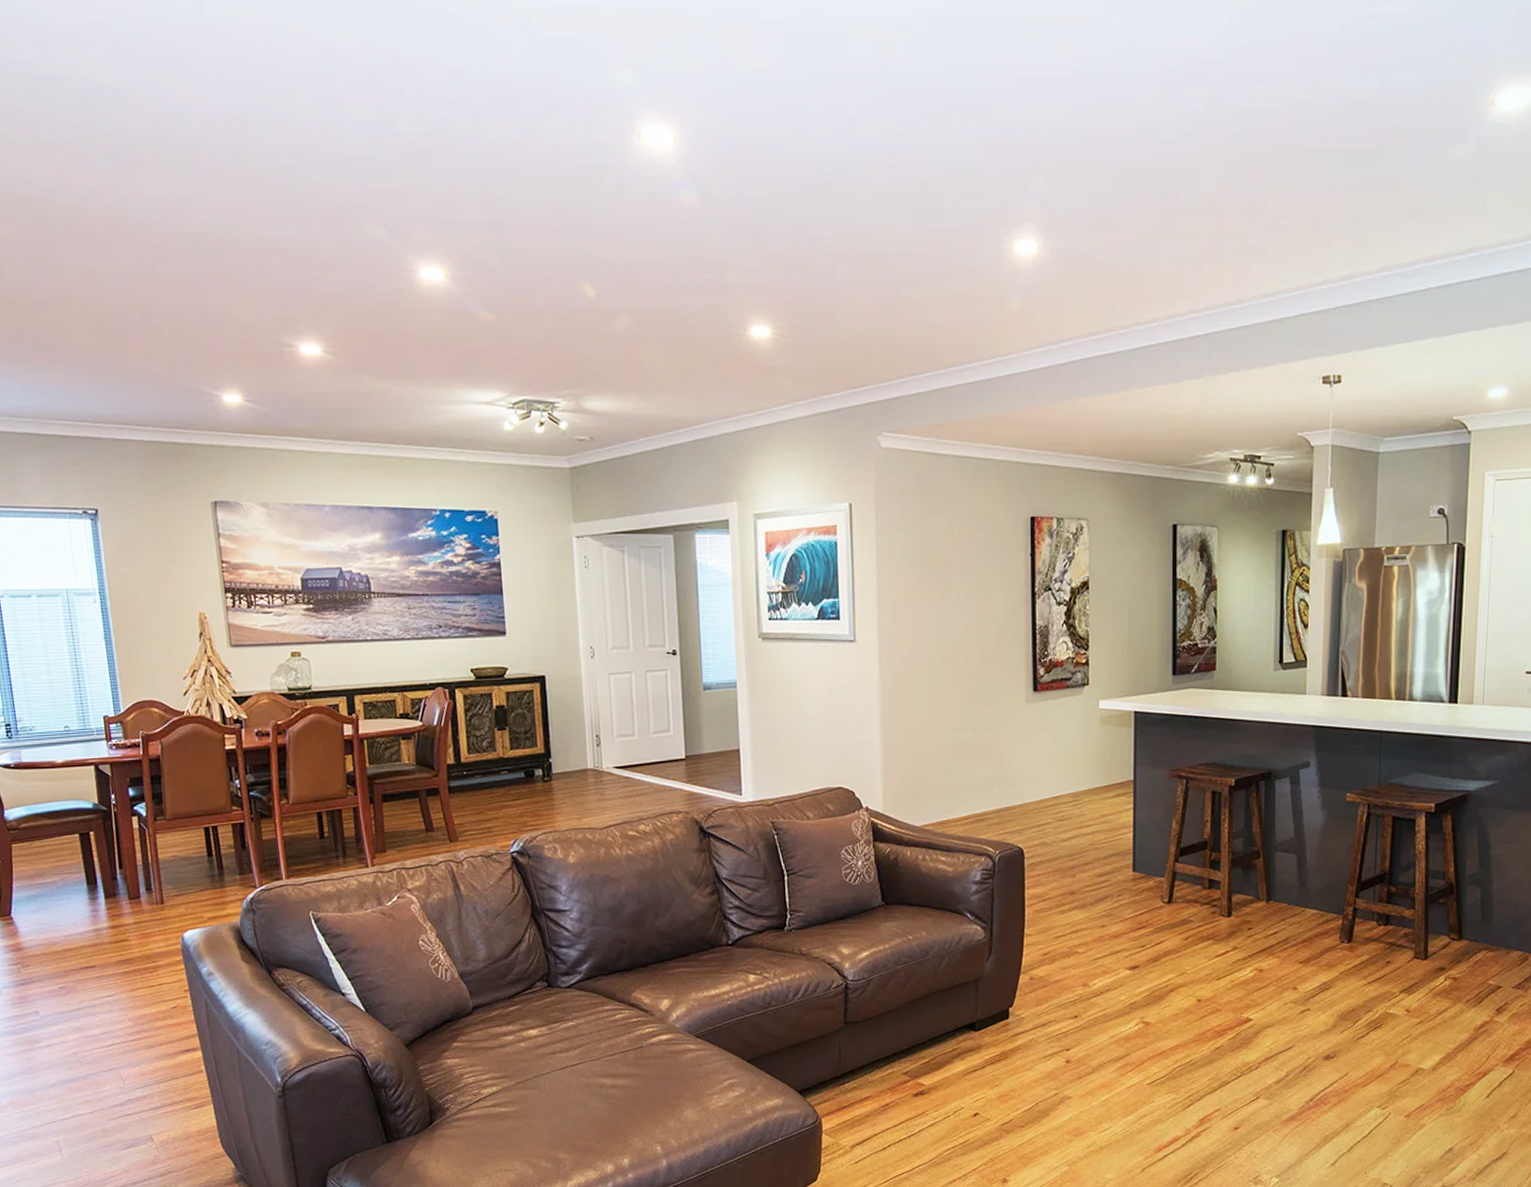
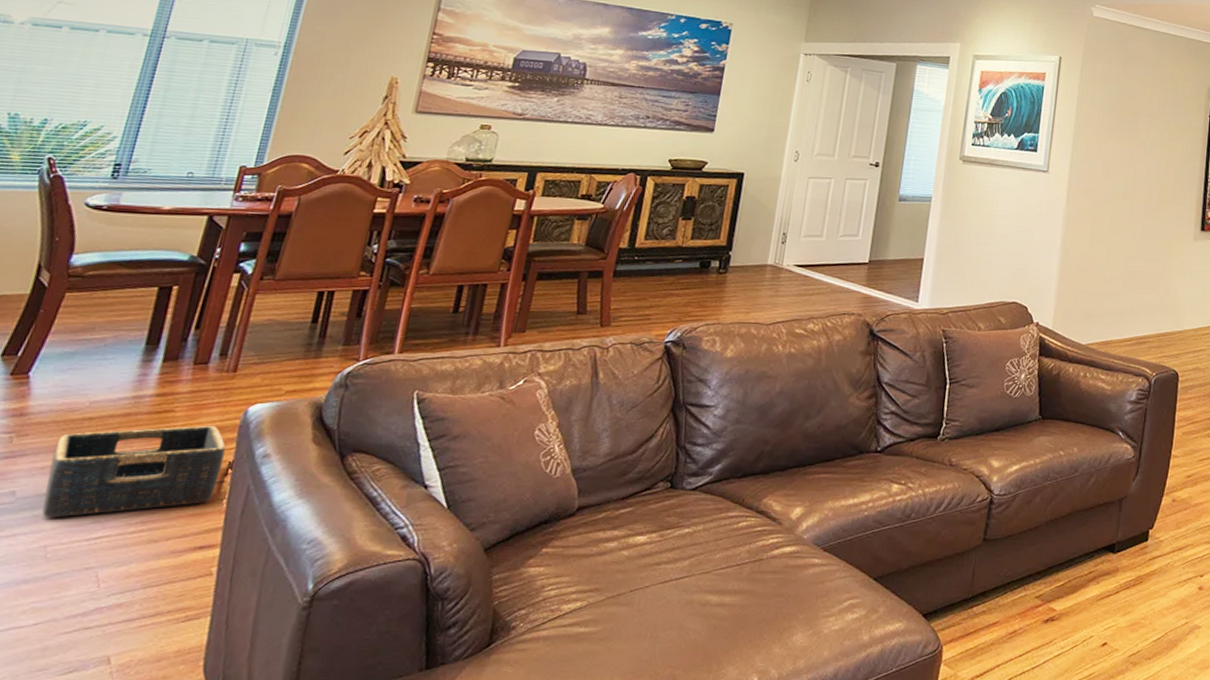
basket: none [52,950,182,1030] -> present [41,425,226,517]

